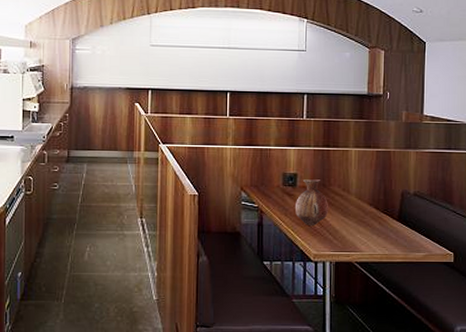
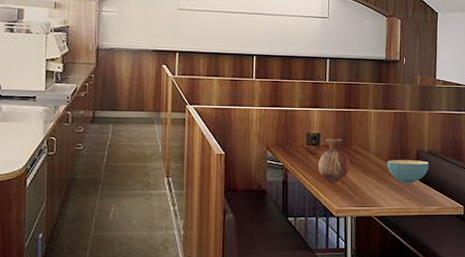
cereal bowl: none [369,202,416,228] -> present [387,160,430,184]

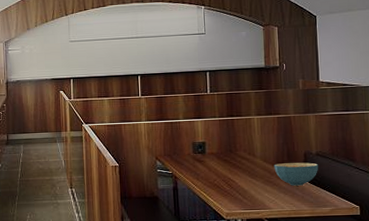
vase: present [319,139,350,182] -> none [206,146,237,187]

